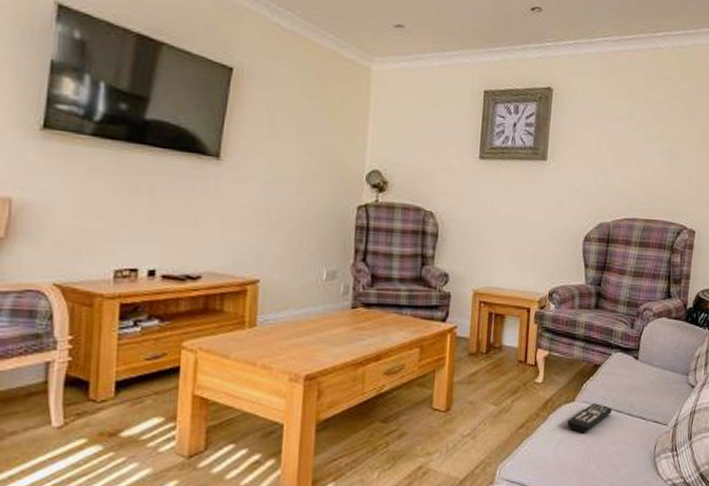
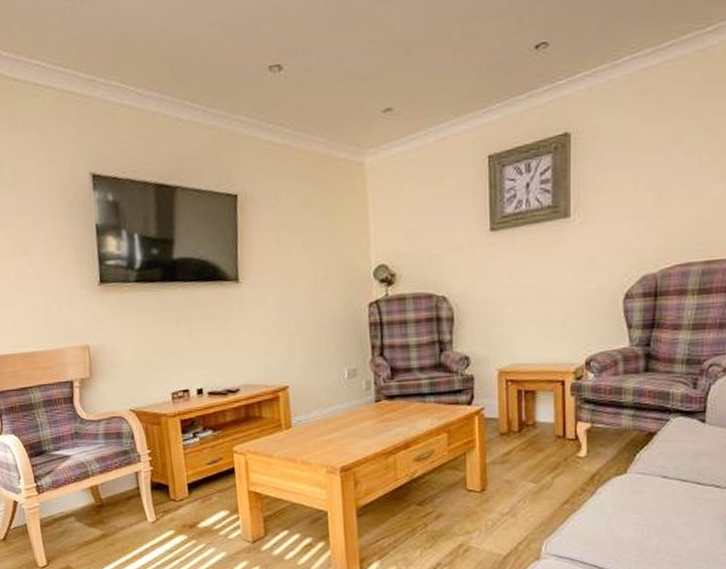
remote control: present [567,403,613,433] -> none [619,474,676,506]

